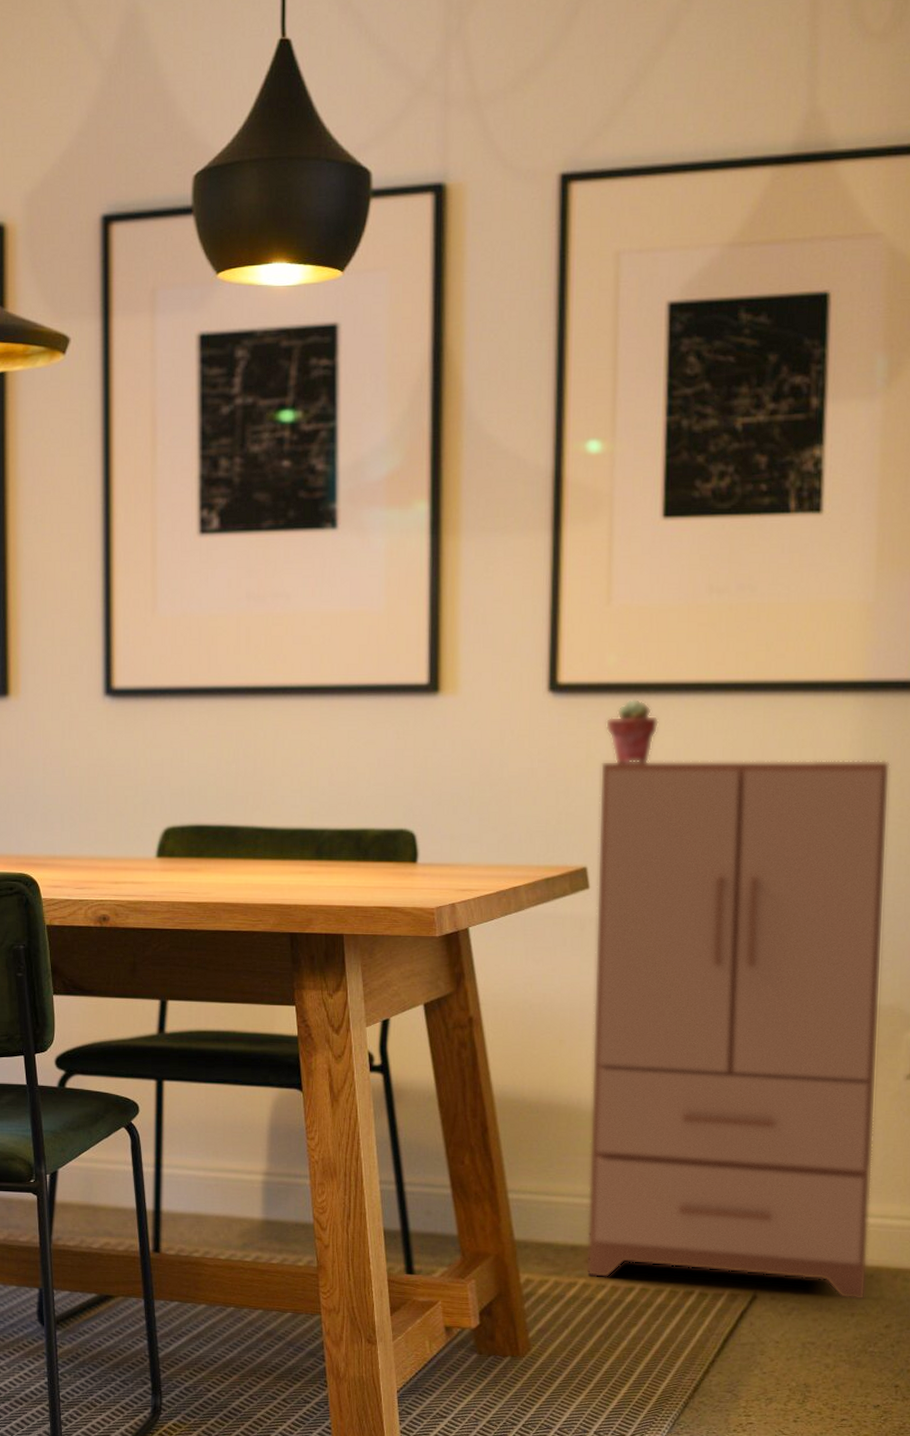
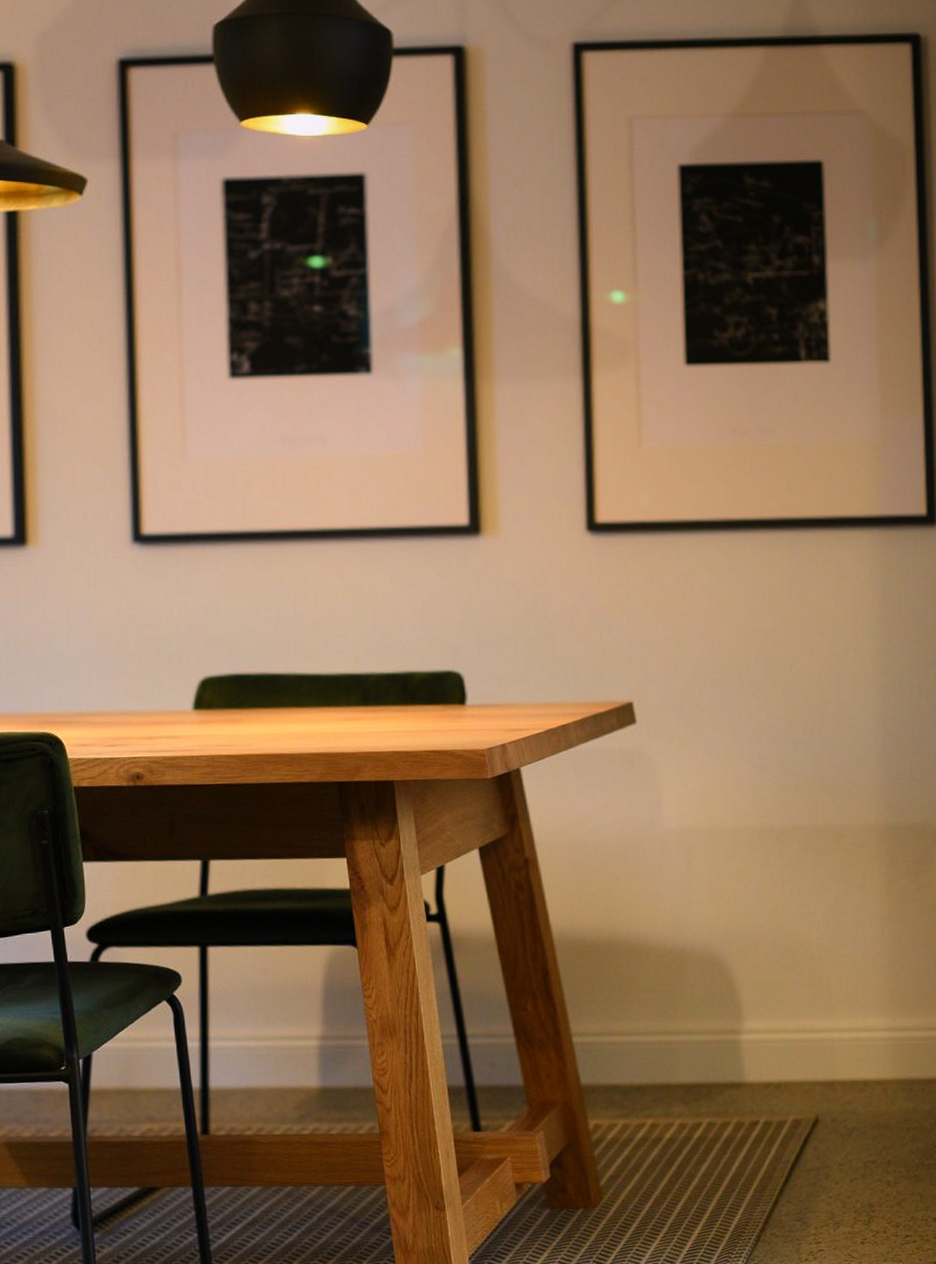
cabinet: present [586,759,891,1301] -> none [640,589,920,1117]
potted succulent: present [605,698,659,763] -> none [642,536,693,599]

